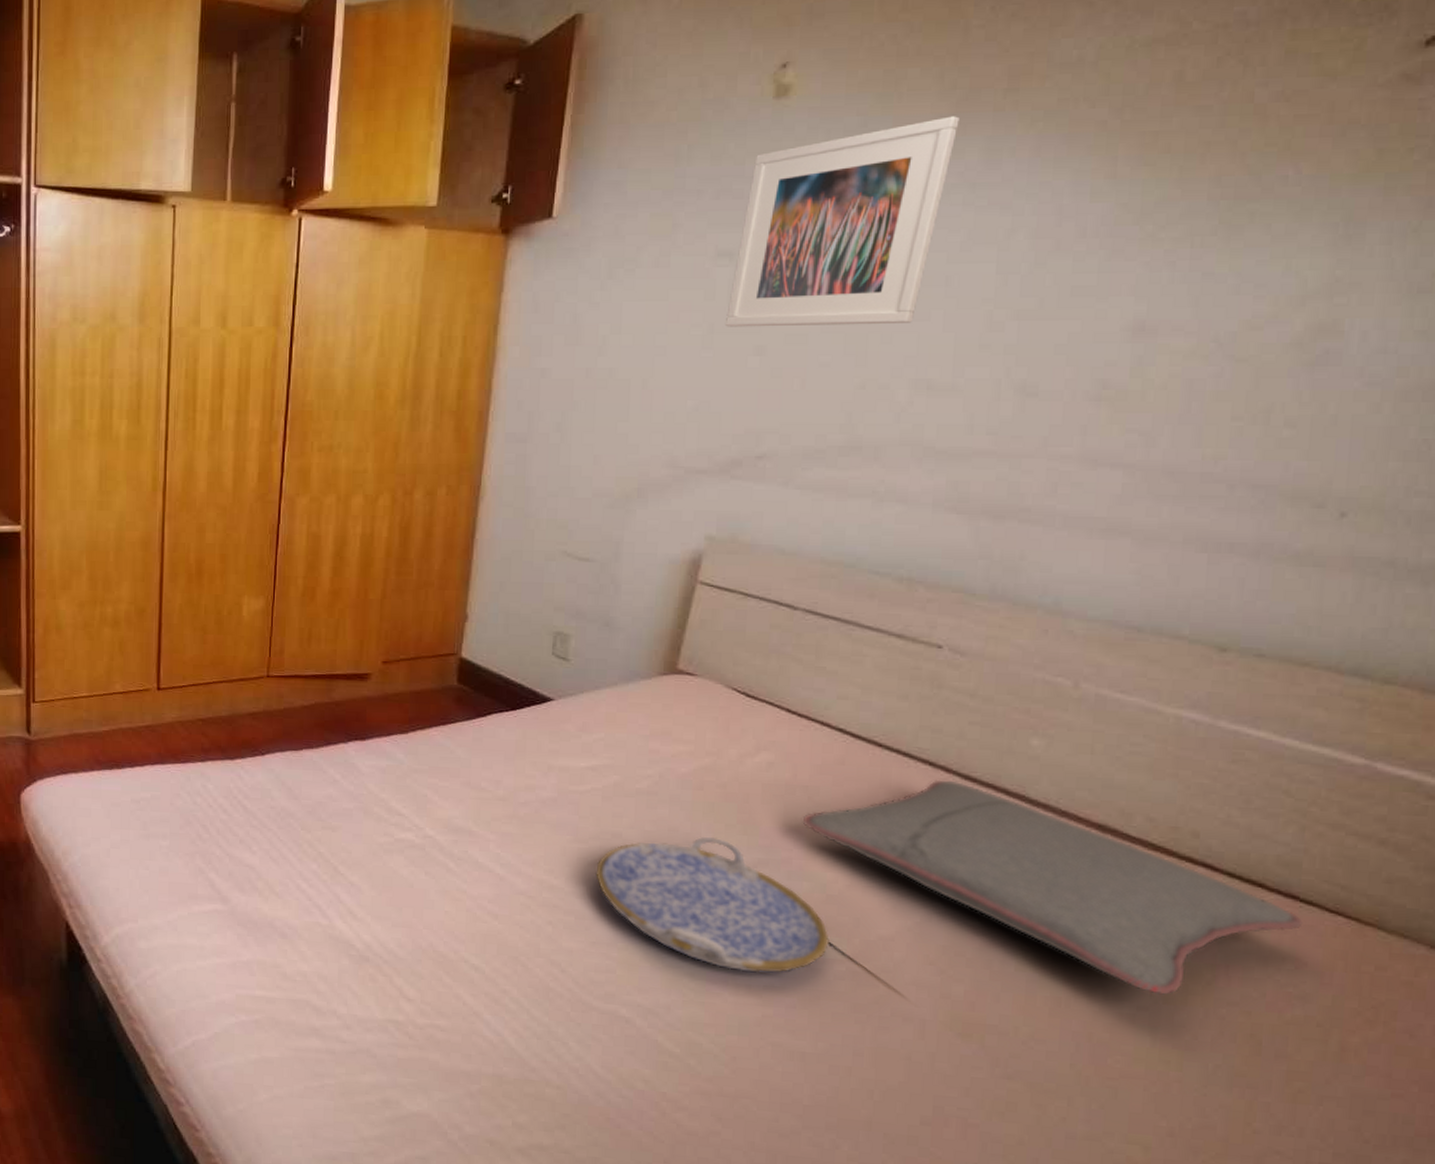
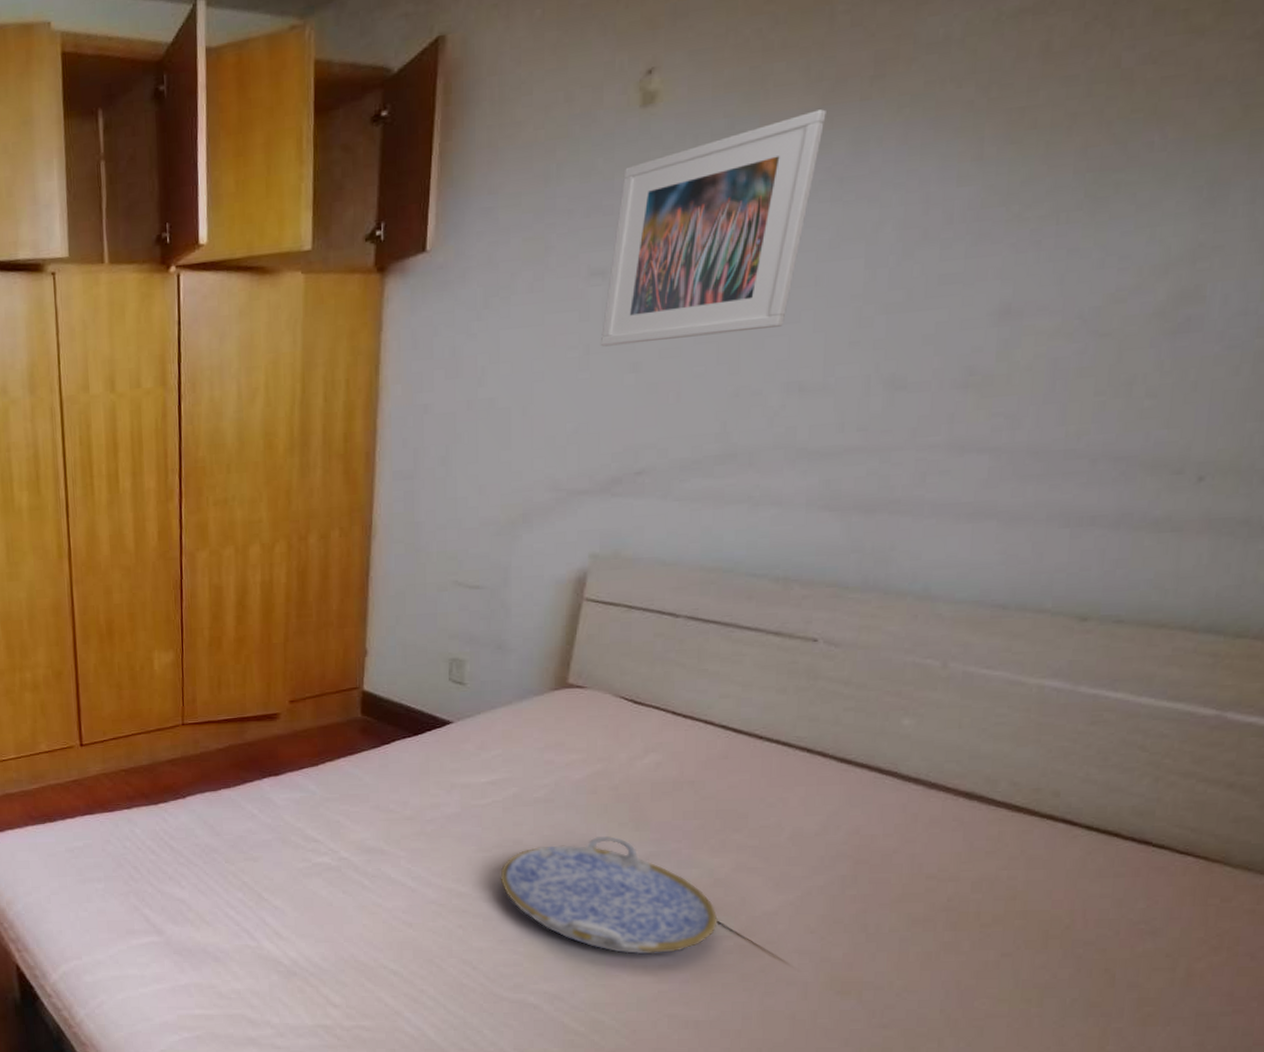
pillow: present [802,779,1303,995] -> none [690,764,1155,941]

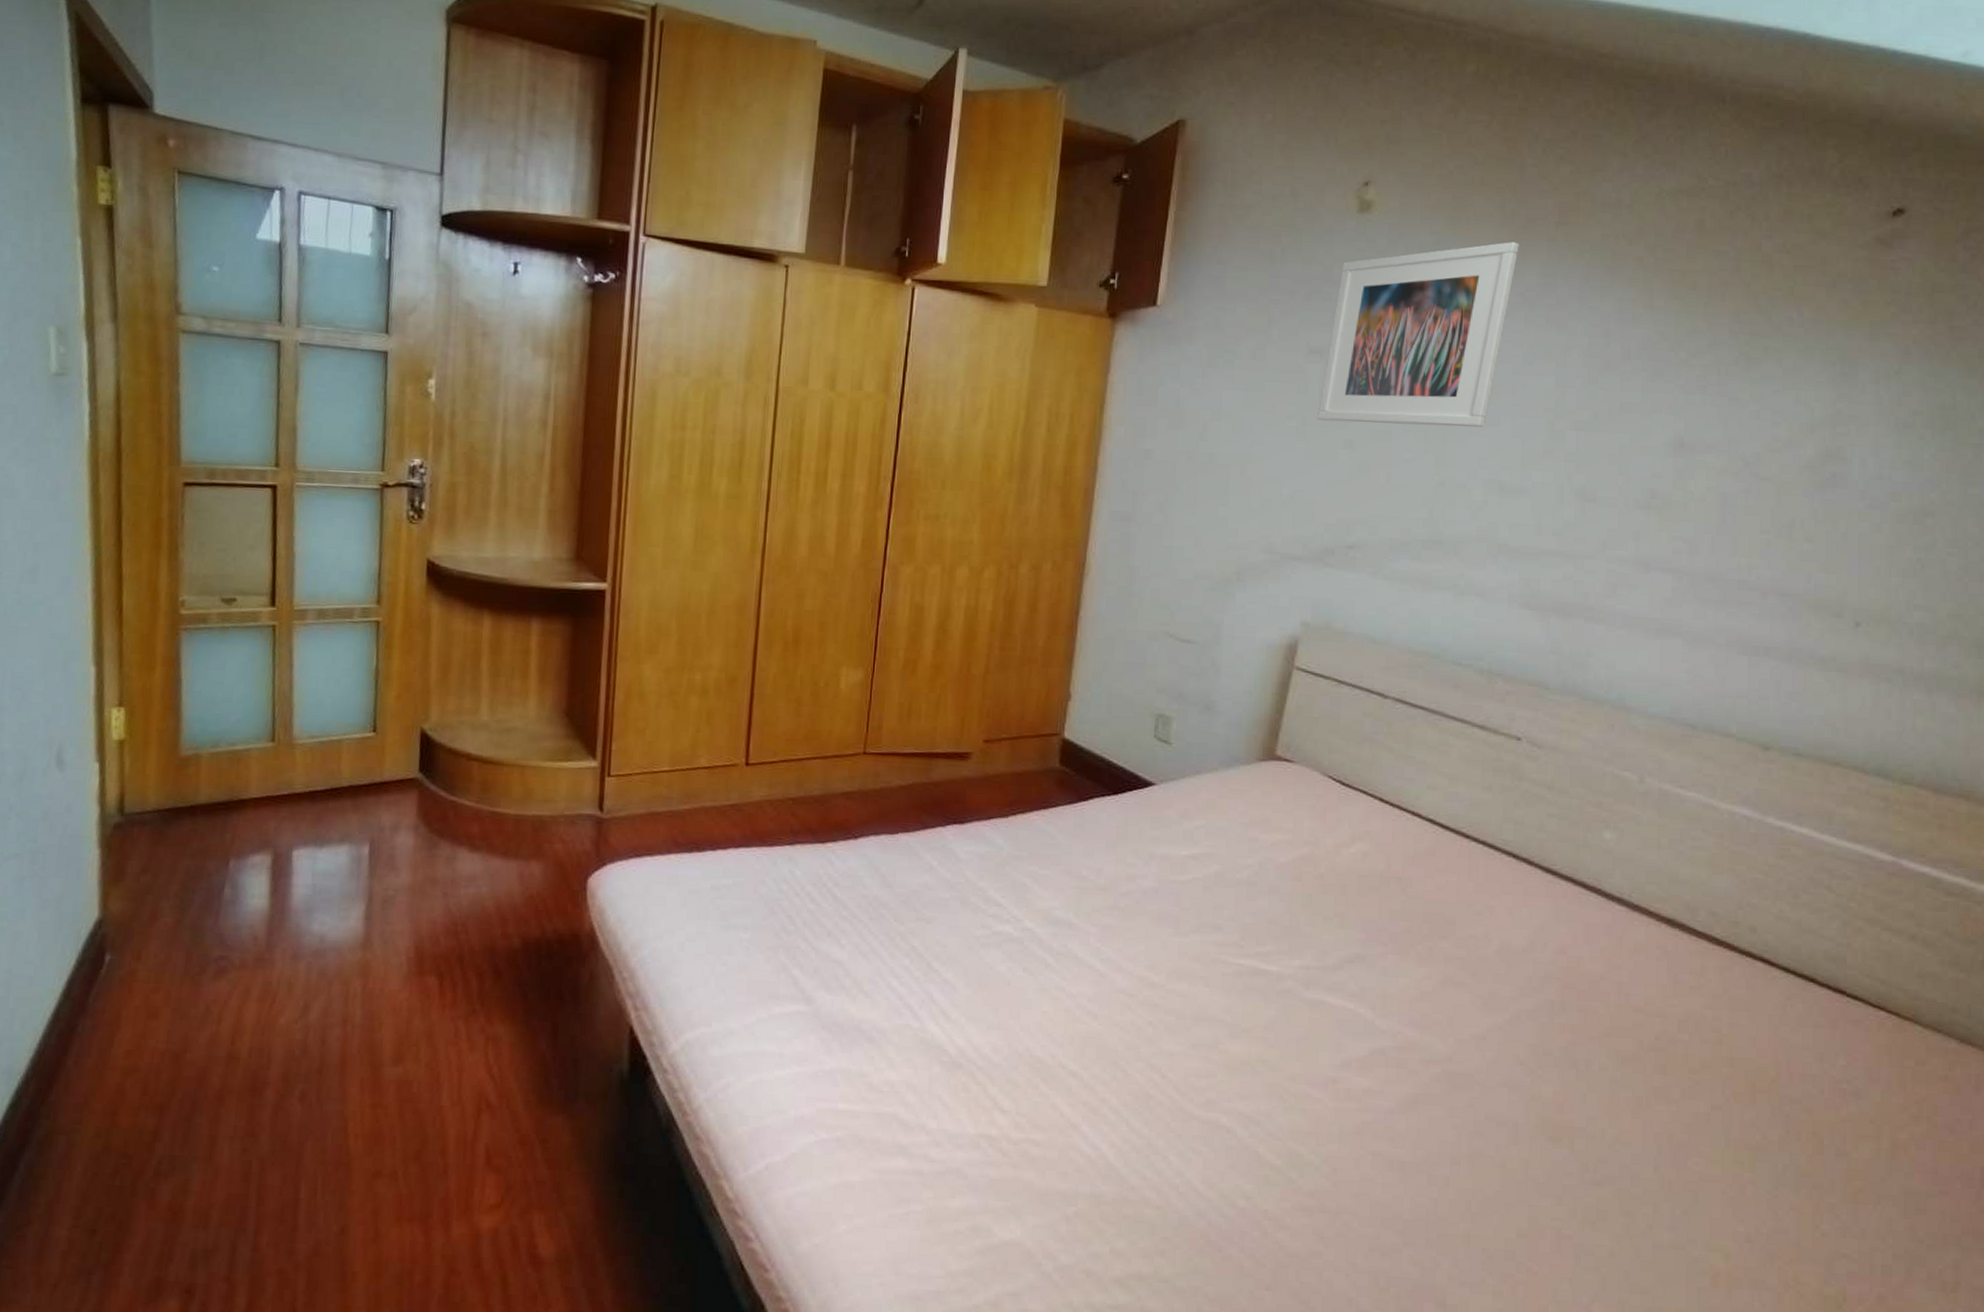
serving tray: present [500,835,718,955] -> none [1196,930,1425,1076]

